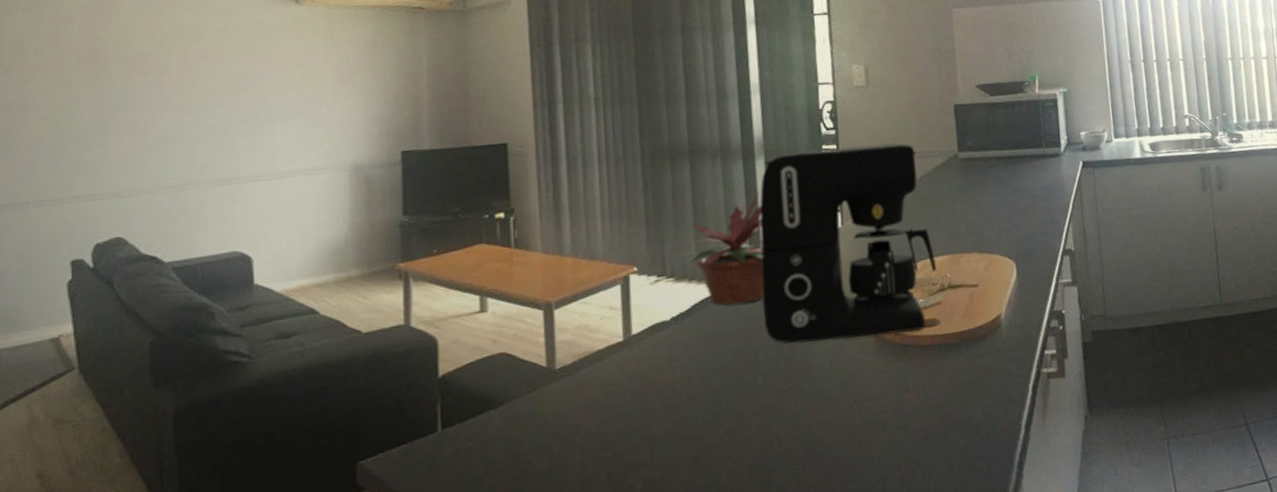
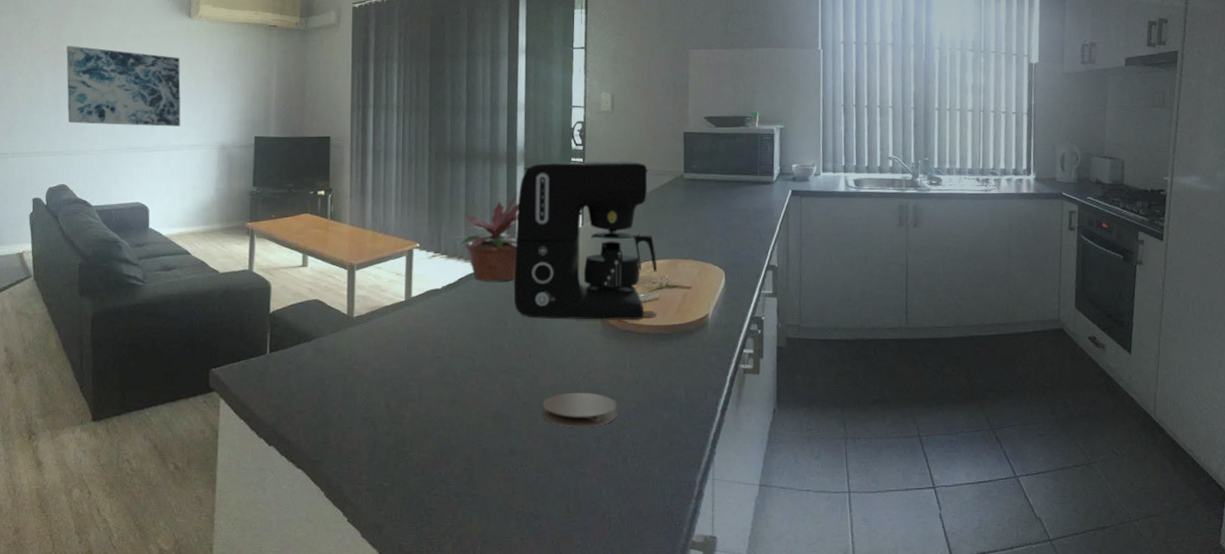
wall art: none [113,49,293,154] -> present [66,45,181,127]
coaster: none [810,425,904,471] -> present [542,392,617,428]

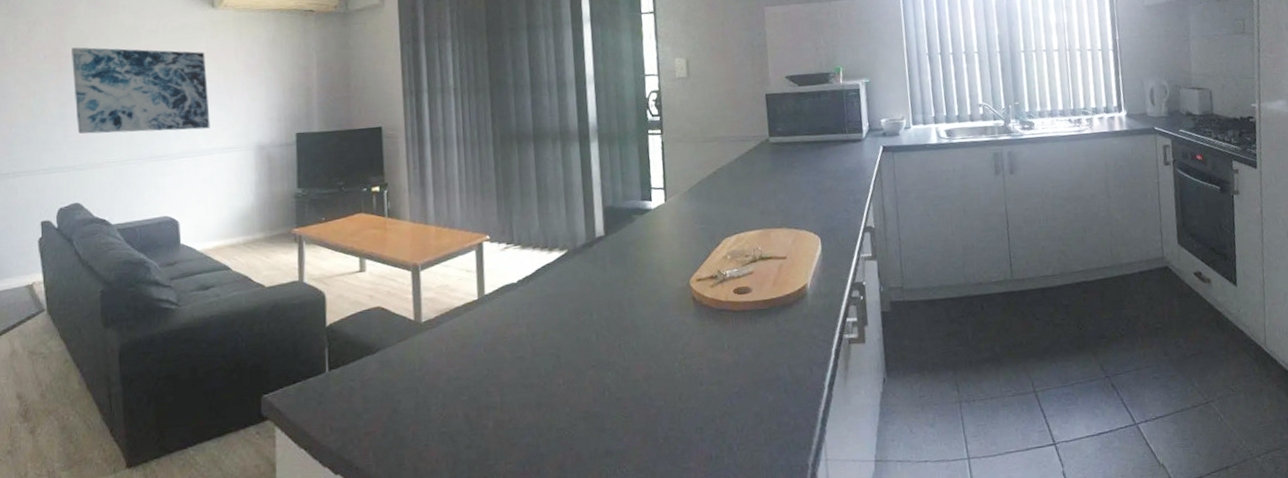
potted plant: present [448,192,519,282] -> none [520,171,598,270]
coffee maker: present [514,161,658,320] -> none [594,128,750,306]
coaster: present [542,392,617,428] -> none [637,380,719,420]

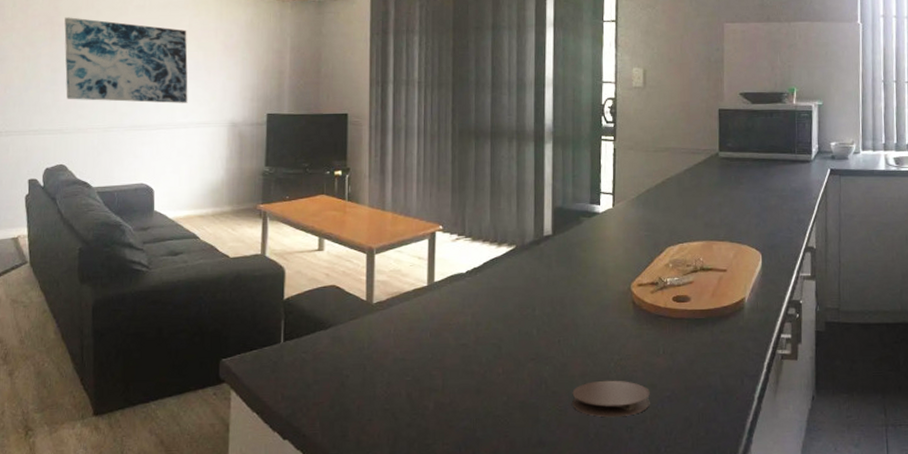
coaster: none [637,380,719,420] -> present [572,380,650,418]

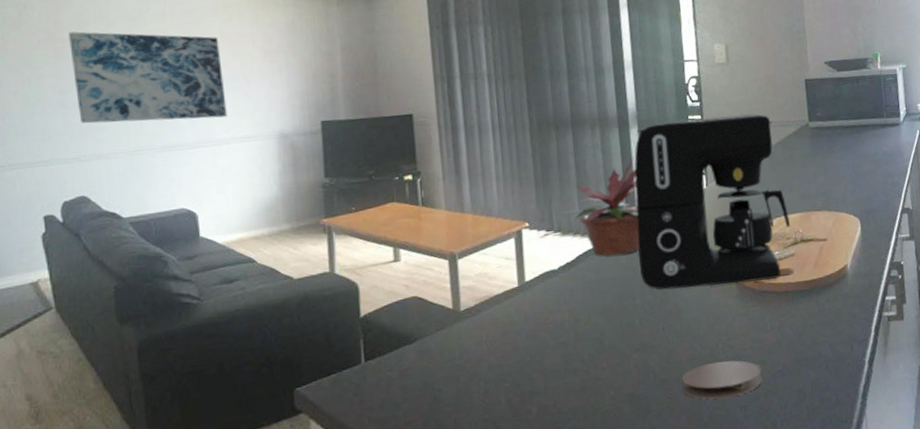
potted plant: none [472,171,547,265] -> present [560,157,640,256]
coffee maker: none [542,139,692,305] -> present [634,114,791,290]

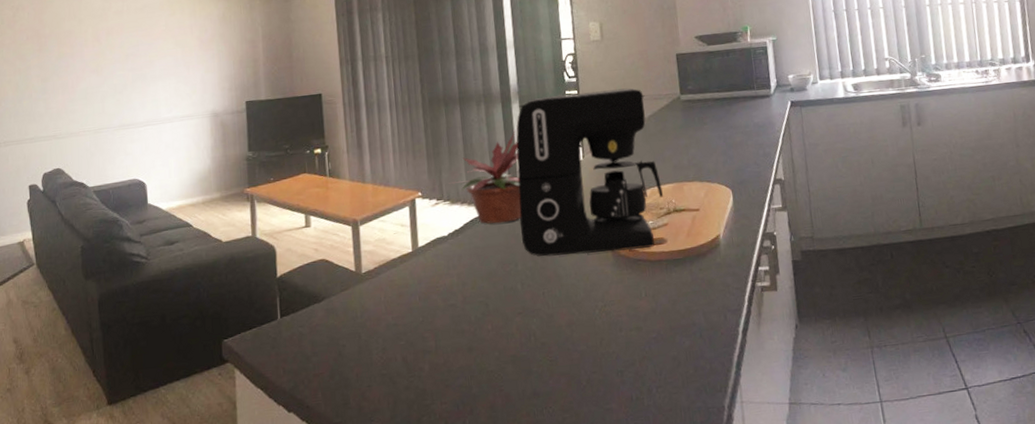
wall art: present [69,31,227,124] -> none [50,28,171,106]
coaster: present [681,360,762,400] -> none [561,326,638,364]

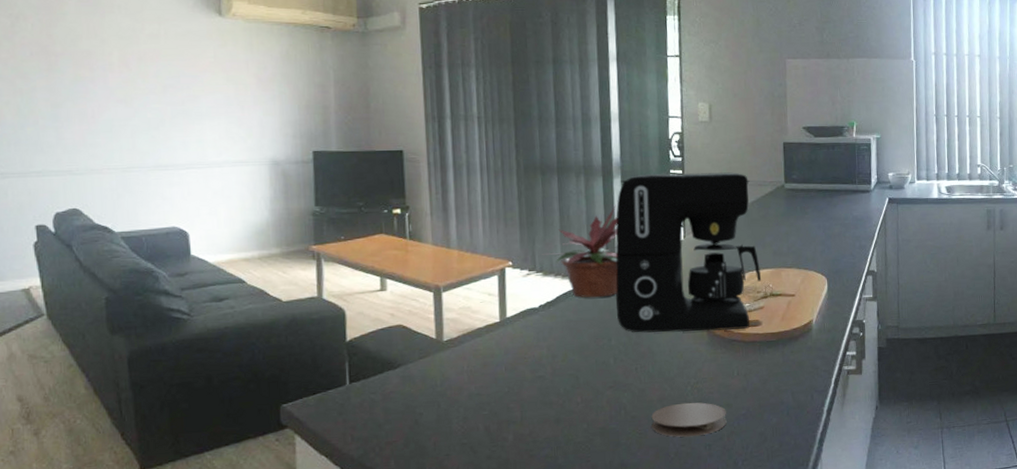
coaster: none [561,326,638,364] -> present [651,402,727,437]

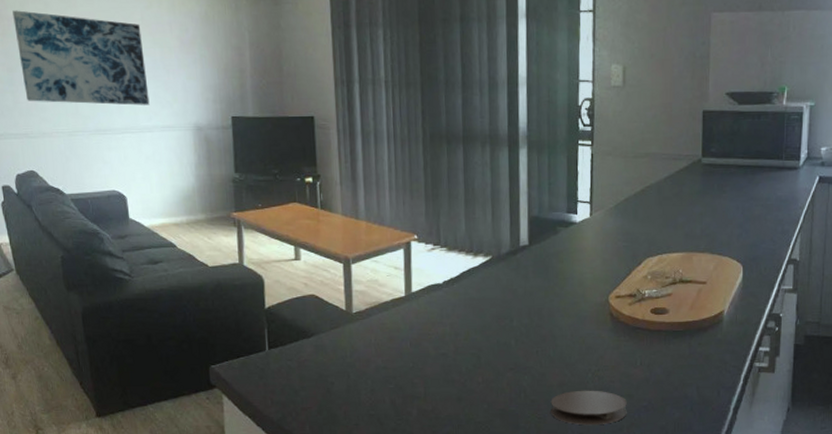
wall art: none [62,46,220,141] -> present [12,10,150,105]
potted plant: present [543,205,618,298] -> none [447,178,522,276]
coffee maker: present [615,172,762,333] -> none [519,144,671,317]

